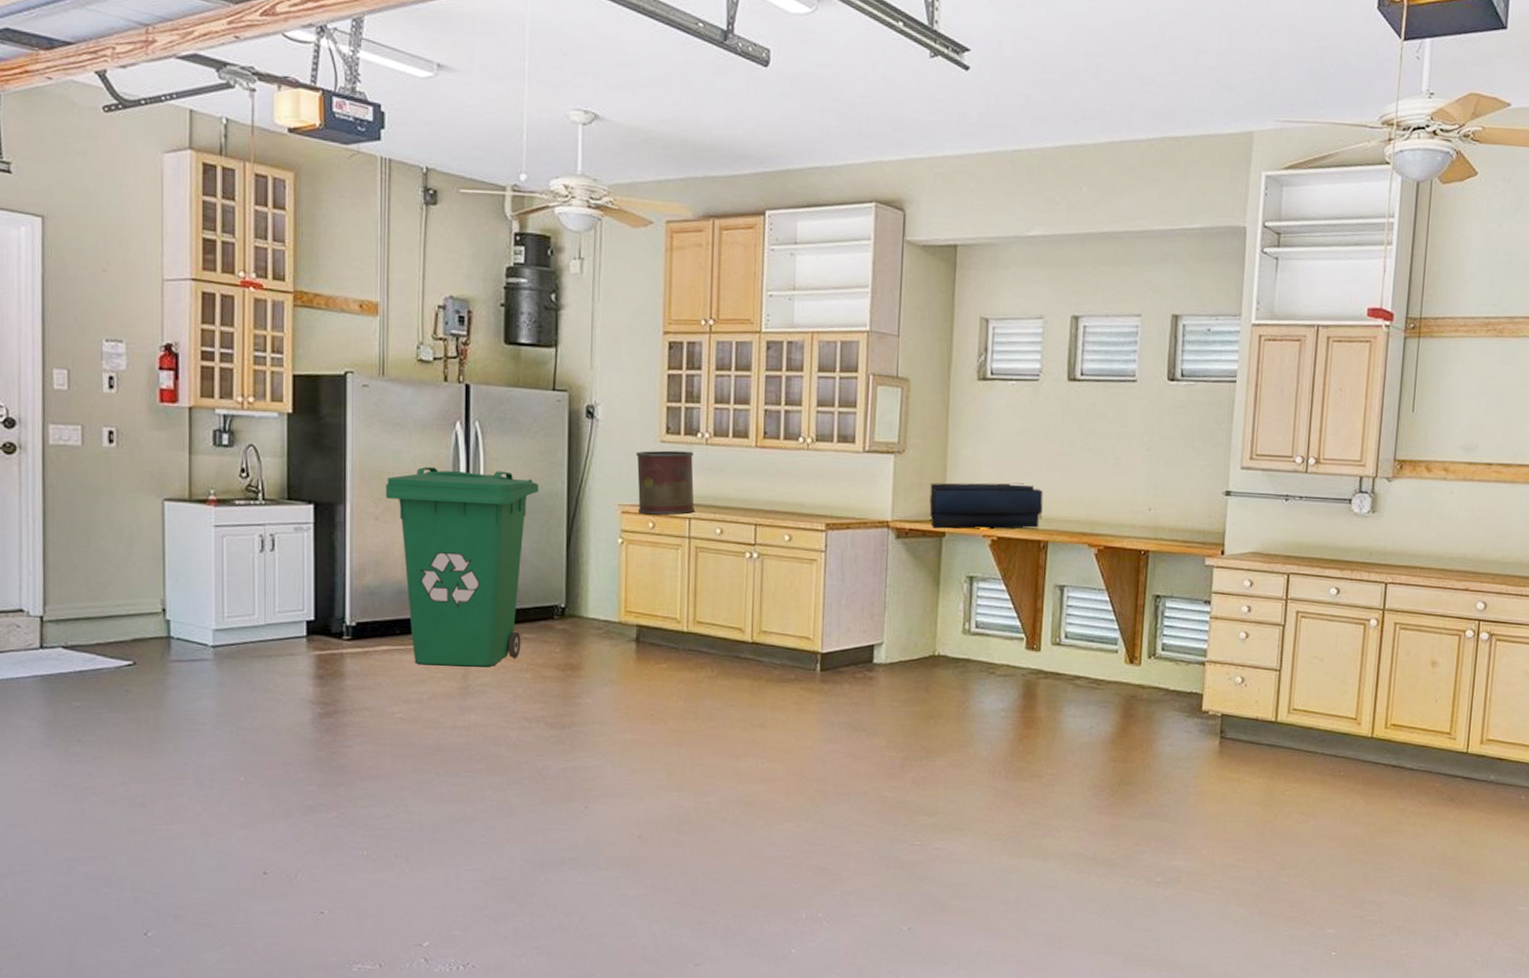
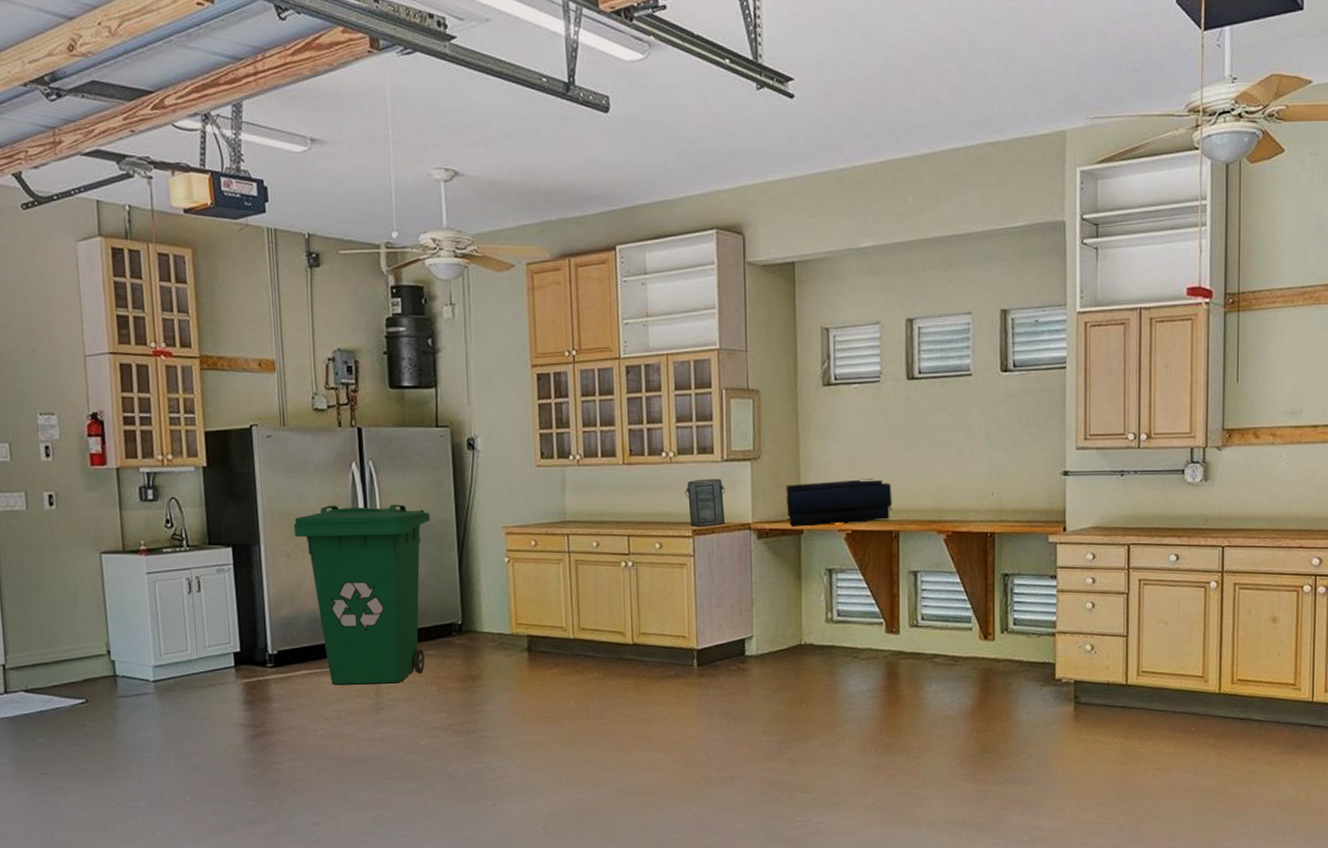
paint can: present [636,450,696,515] -> none [515,473,573,534]
paint can: none [820,469,865,521] -> present [684,478,726,526]

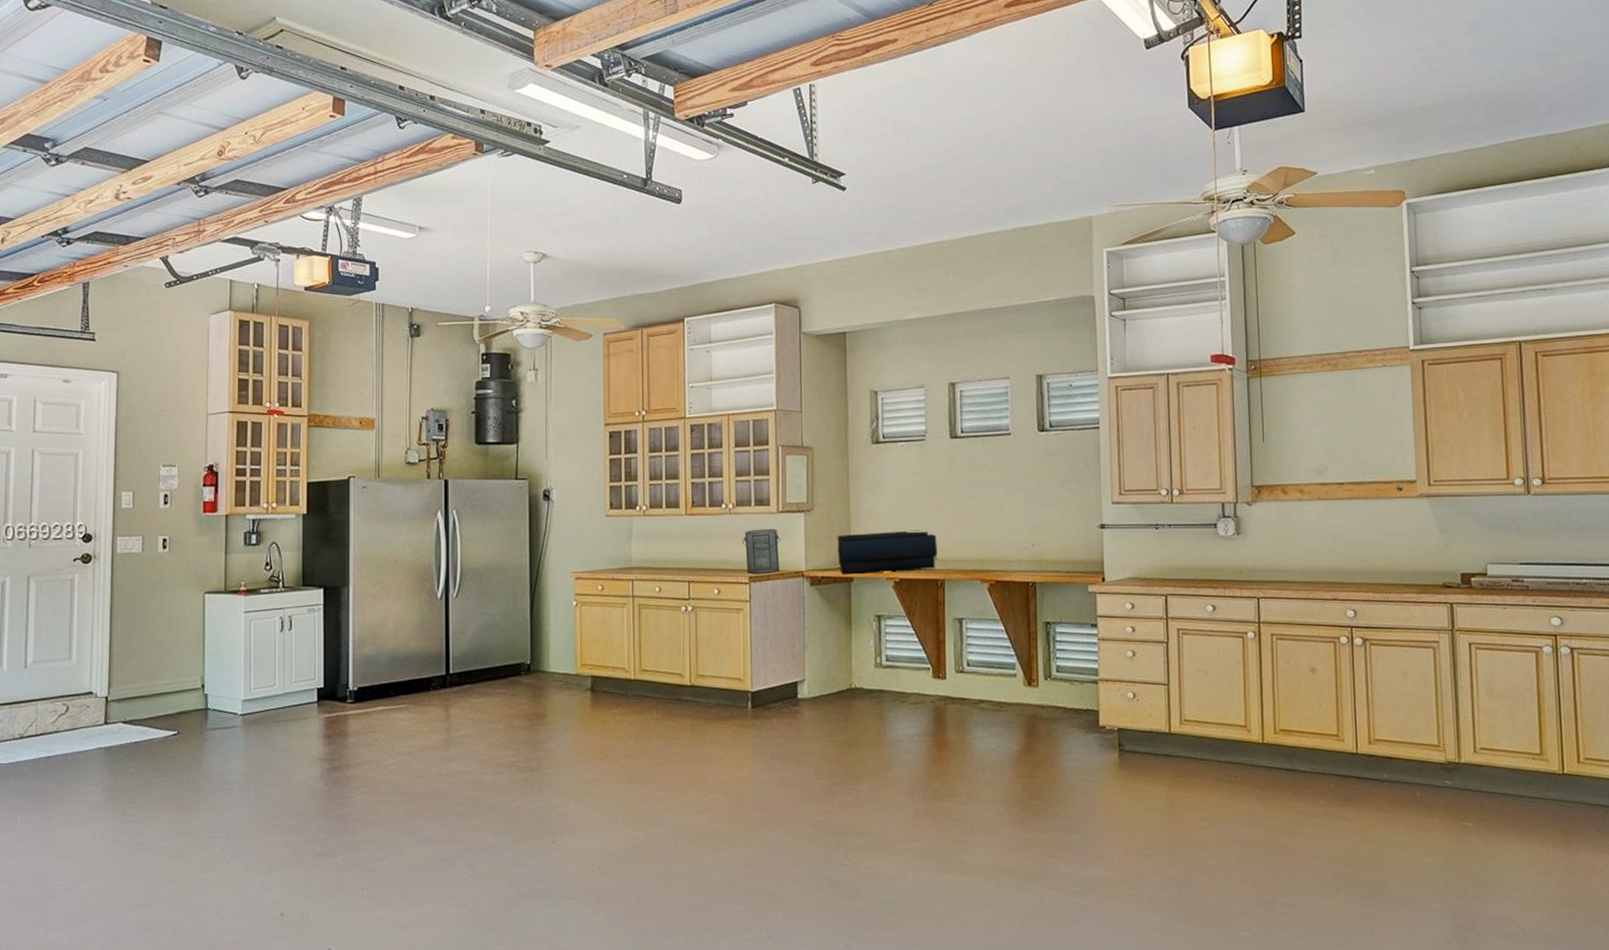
recycling bin: present [294,504,430,685] -> none [381,550,506,721]

